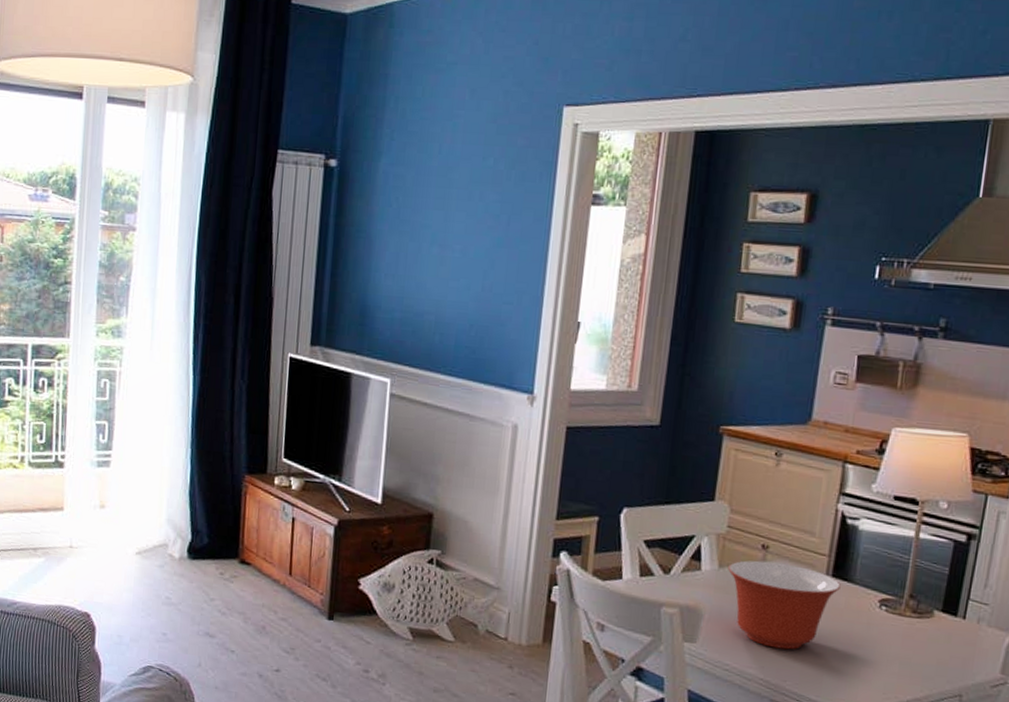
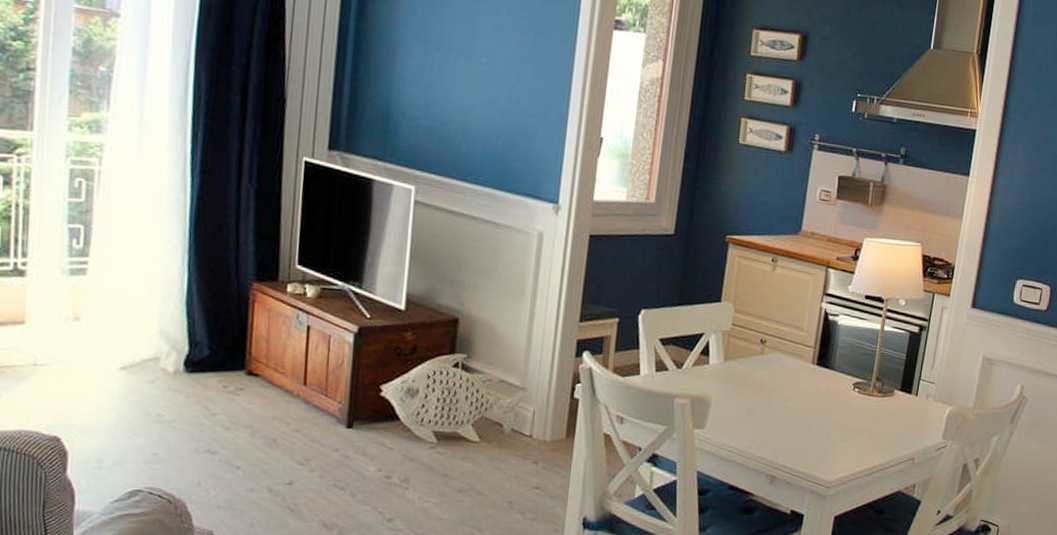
mixing bowl: present [728,560,841,650] -> none [732,353,824,430]

